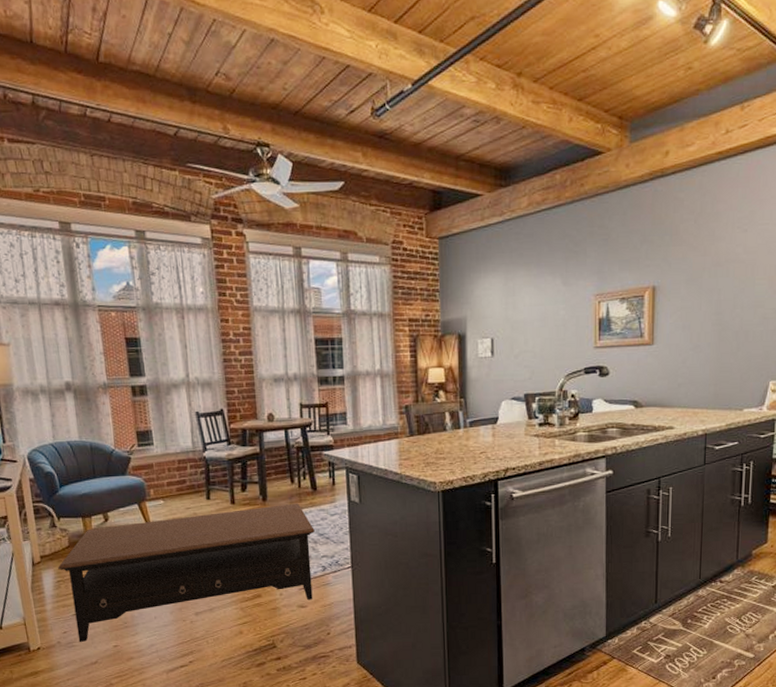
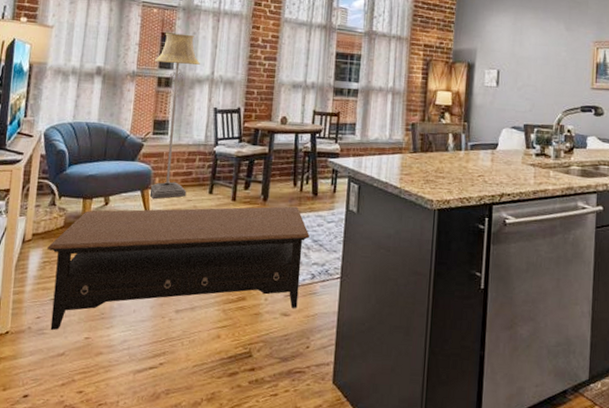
floor lamp: none [123,336,184,510] -> present [149,33,201,199]

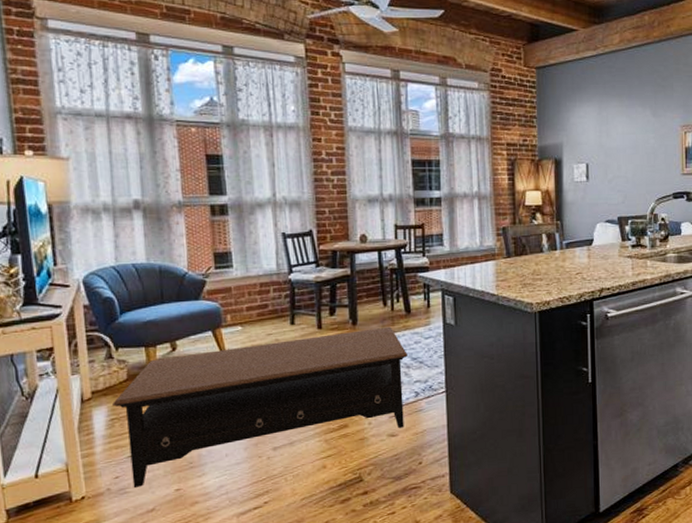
floor lamp: present [149,33,201,199] -> none [202,154,265,337]

